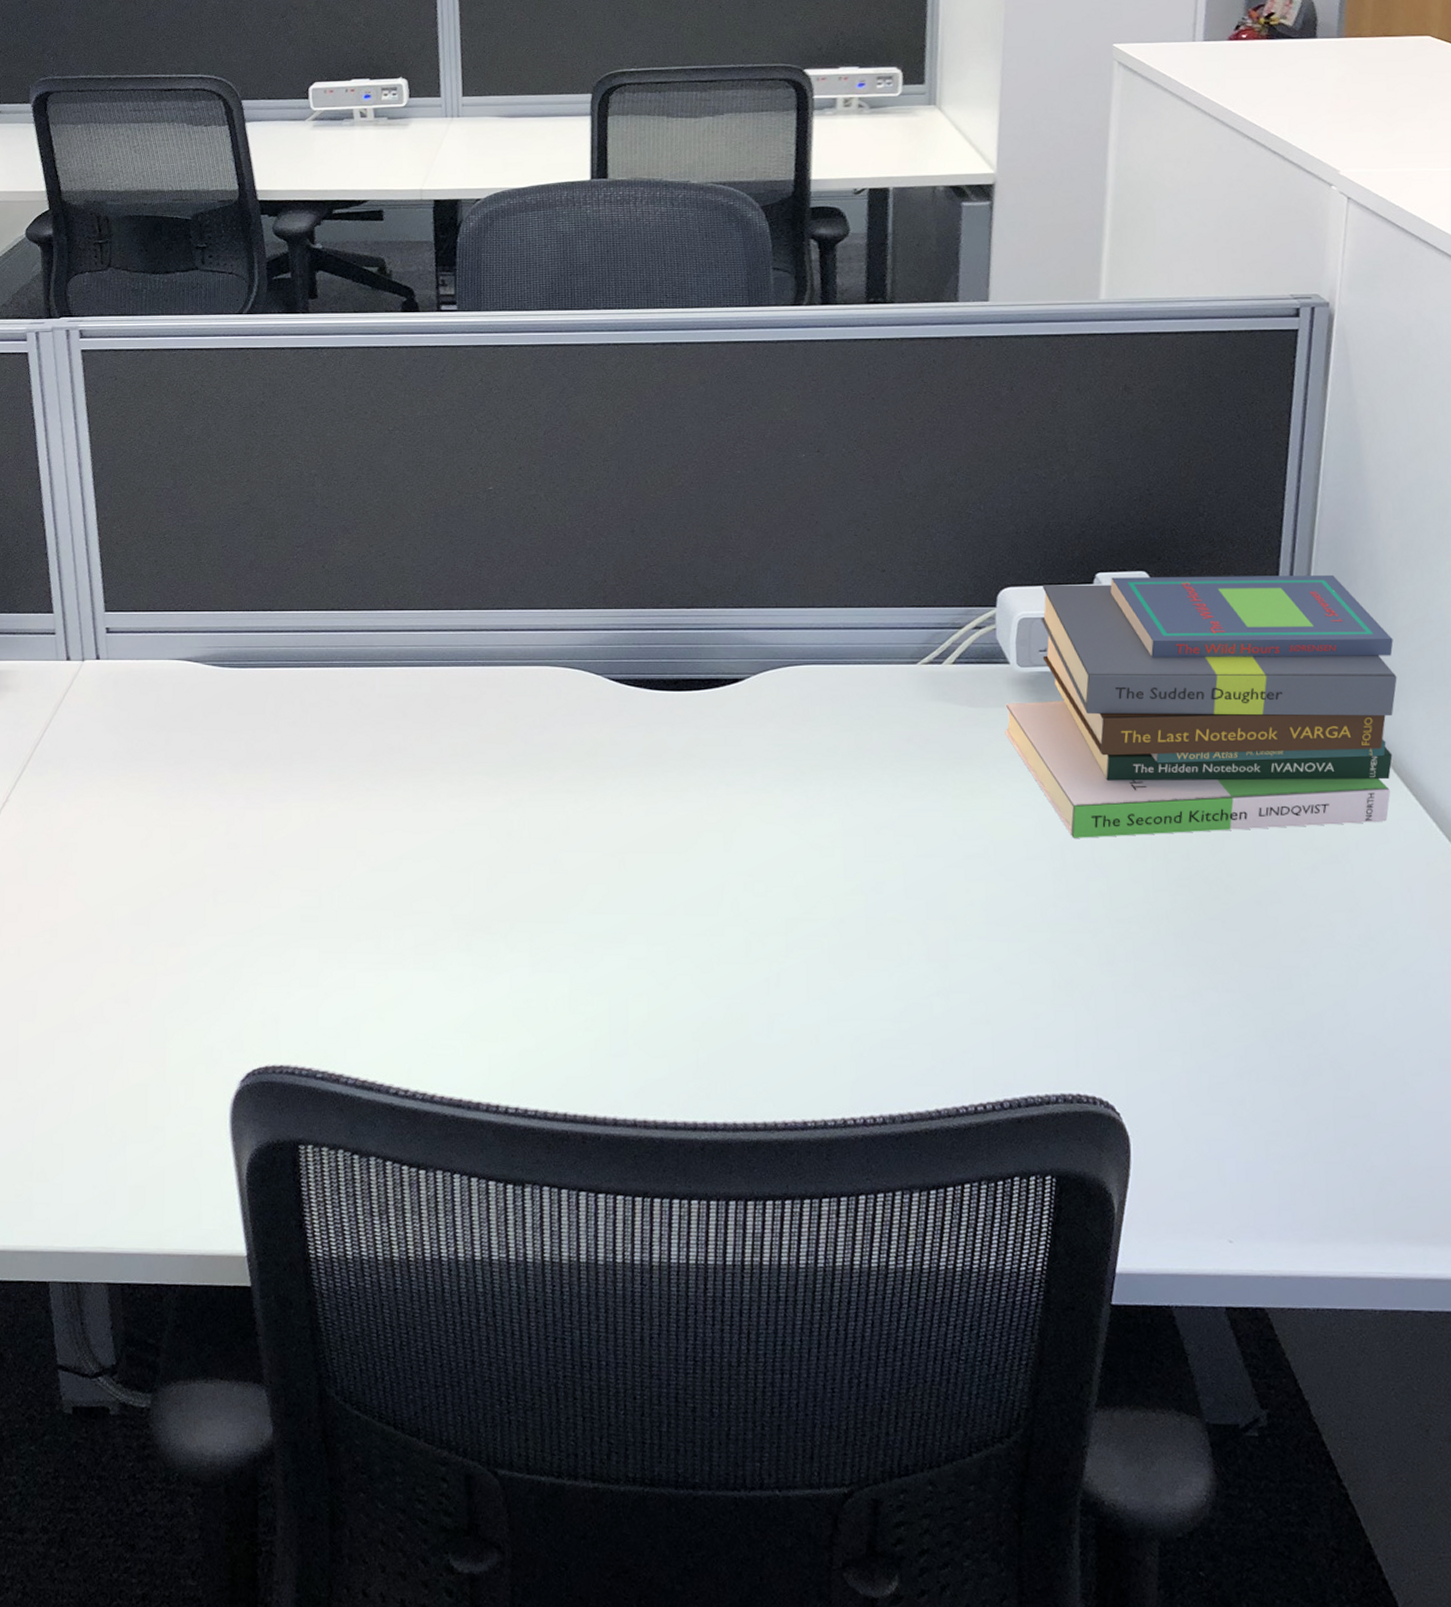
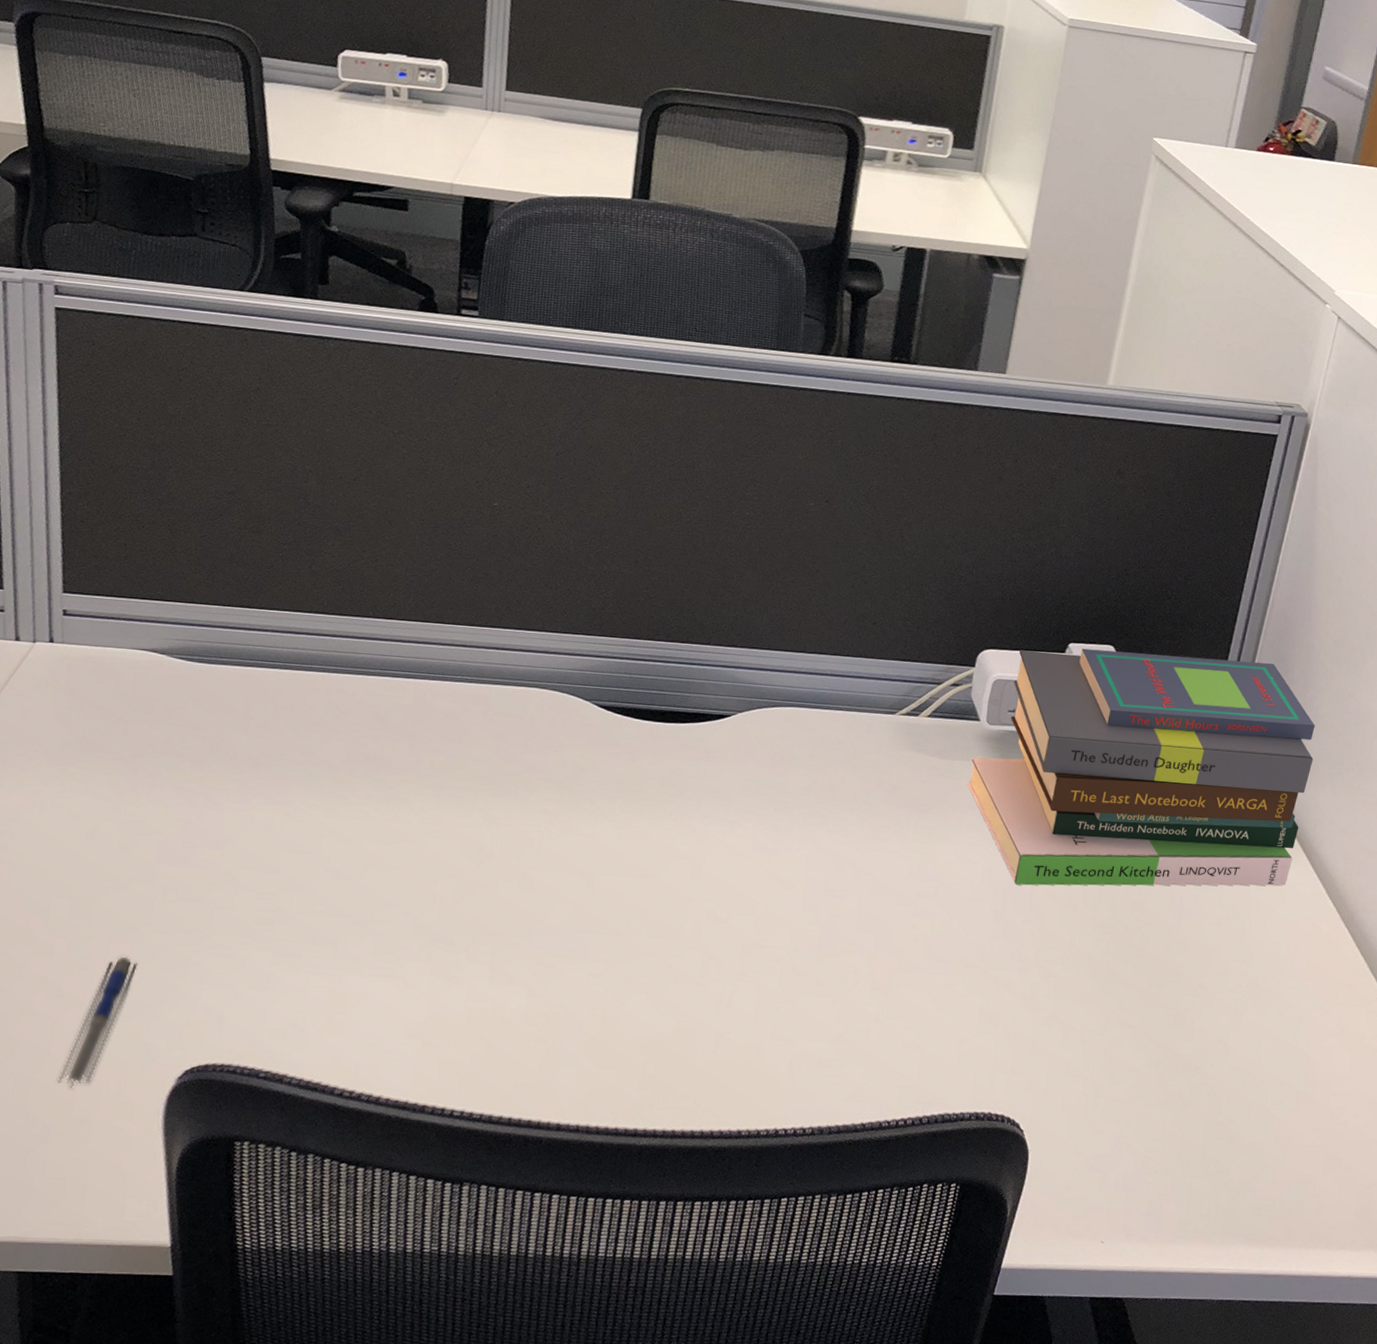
pen: none [131,960,196,1095] -> present [58,956,138,1089]

